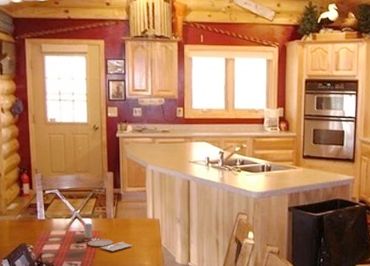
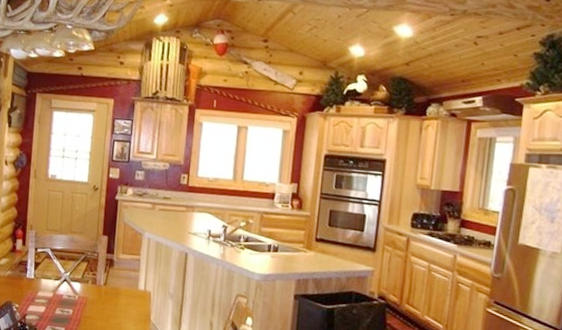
place setting: present [76,223,133,251] -> none [62,287,120,321]

